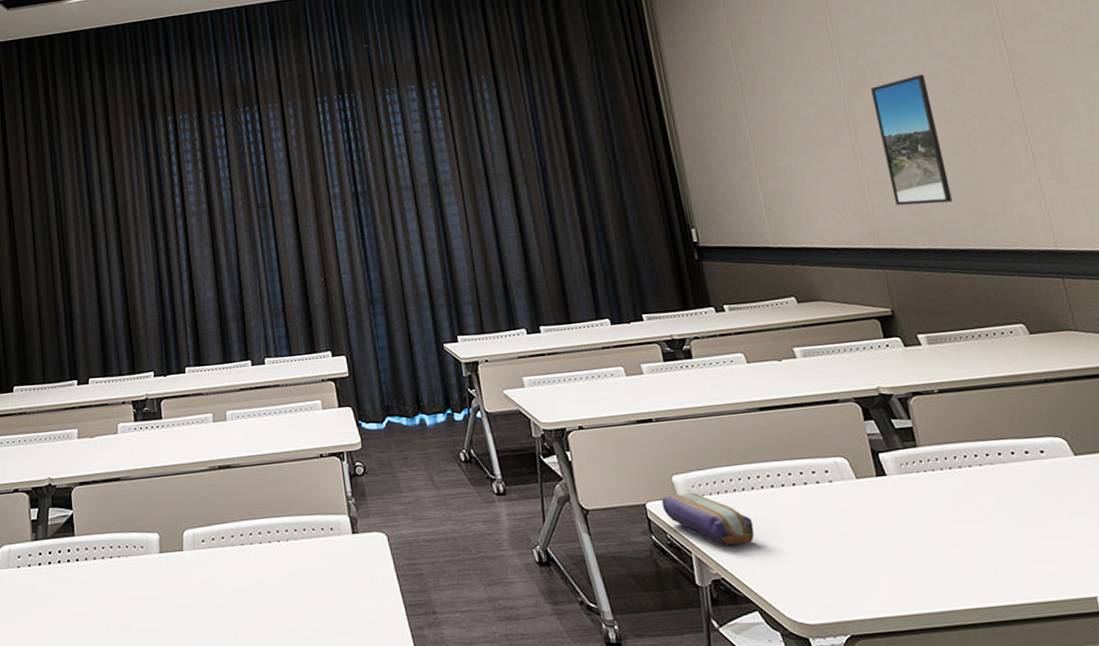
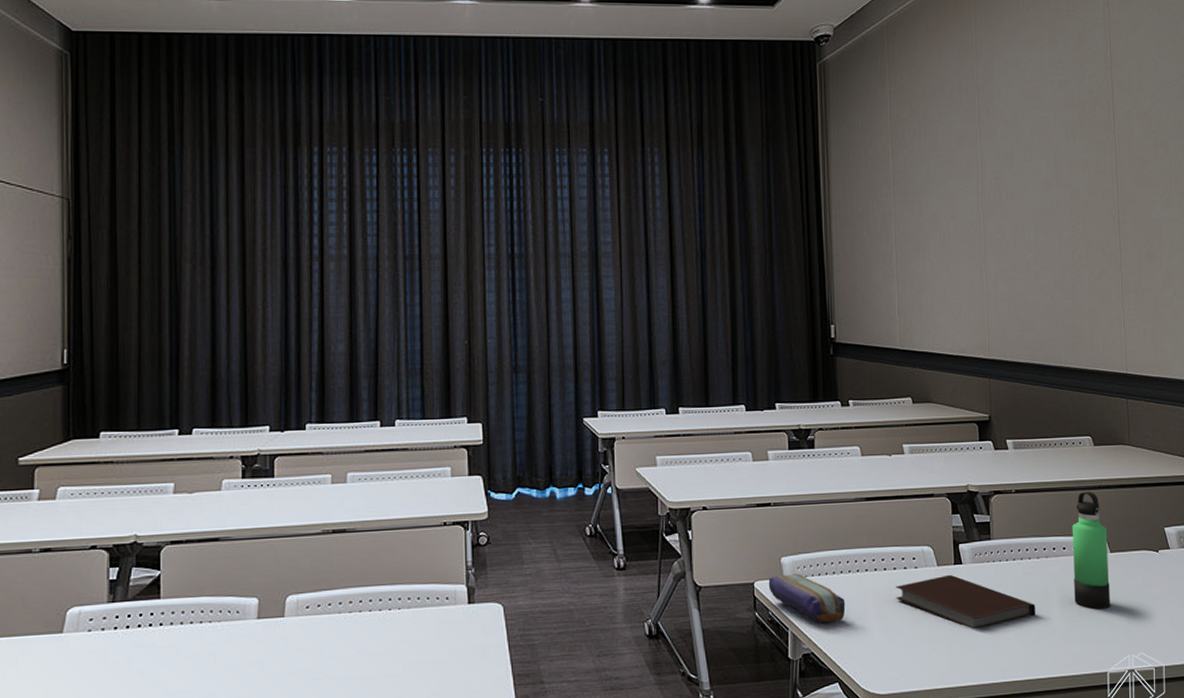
notebook: none [809,487,990,549] -> present [896,574,1036,629]
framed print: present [870,74,953,206] -> none [1003,202,1053,323]
thermos bottle: none [1017,385,1086,523] -> present [1072,491,1110,610]

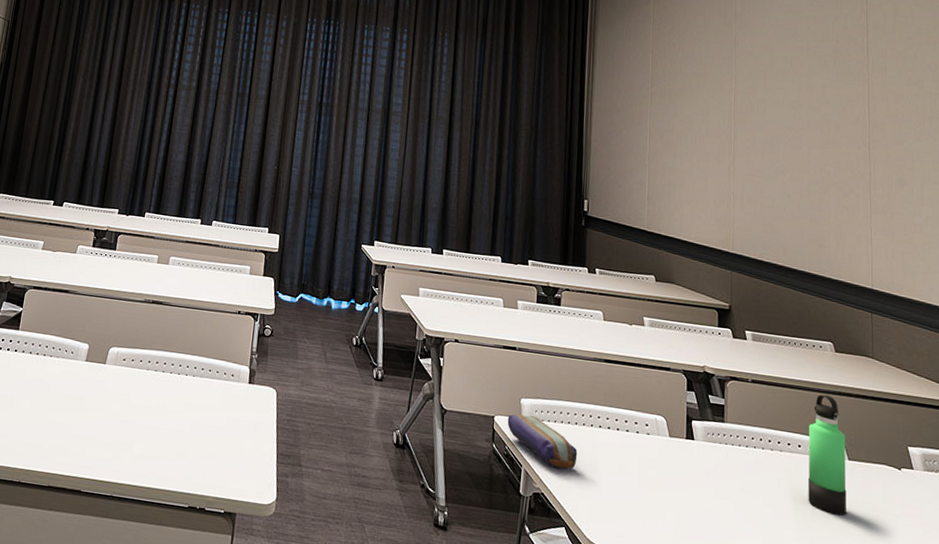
notebook: present [896,574,1036,629] -> none [626,447,767,506]

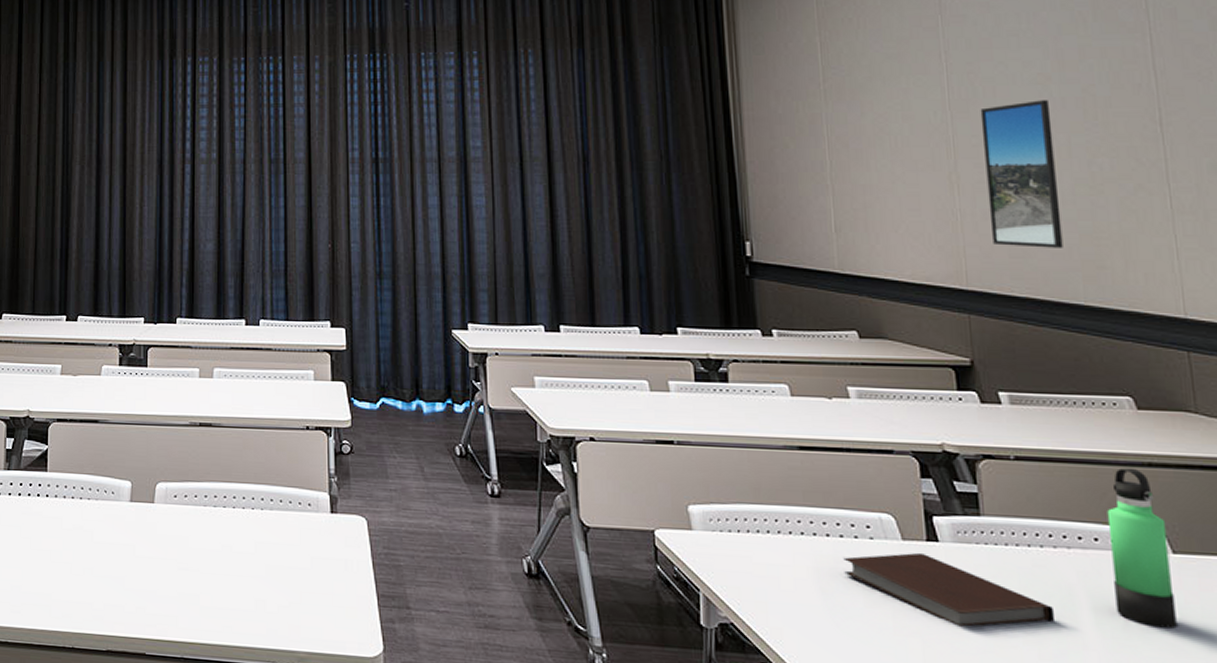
pencil case: present [507,414,578,470] -> none [672,525,775,592]
notebook: none [626,447,767,506] -> present [843,552,1056,627]
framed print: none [752,120,800,229] -> present [980,100,1063,248]

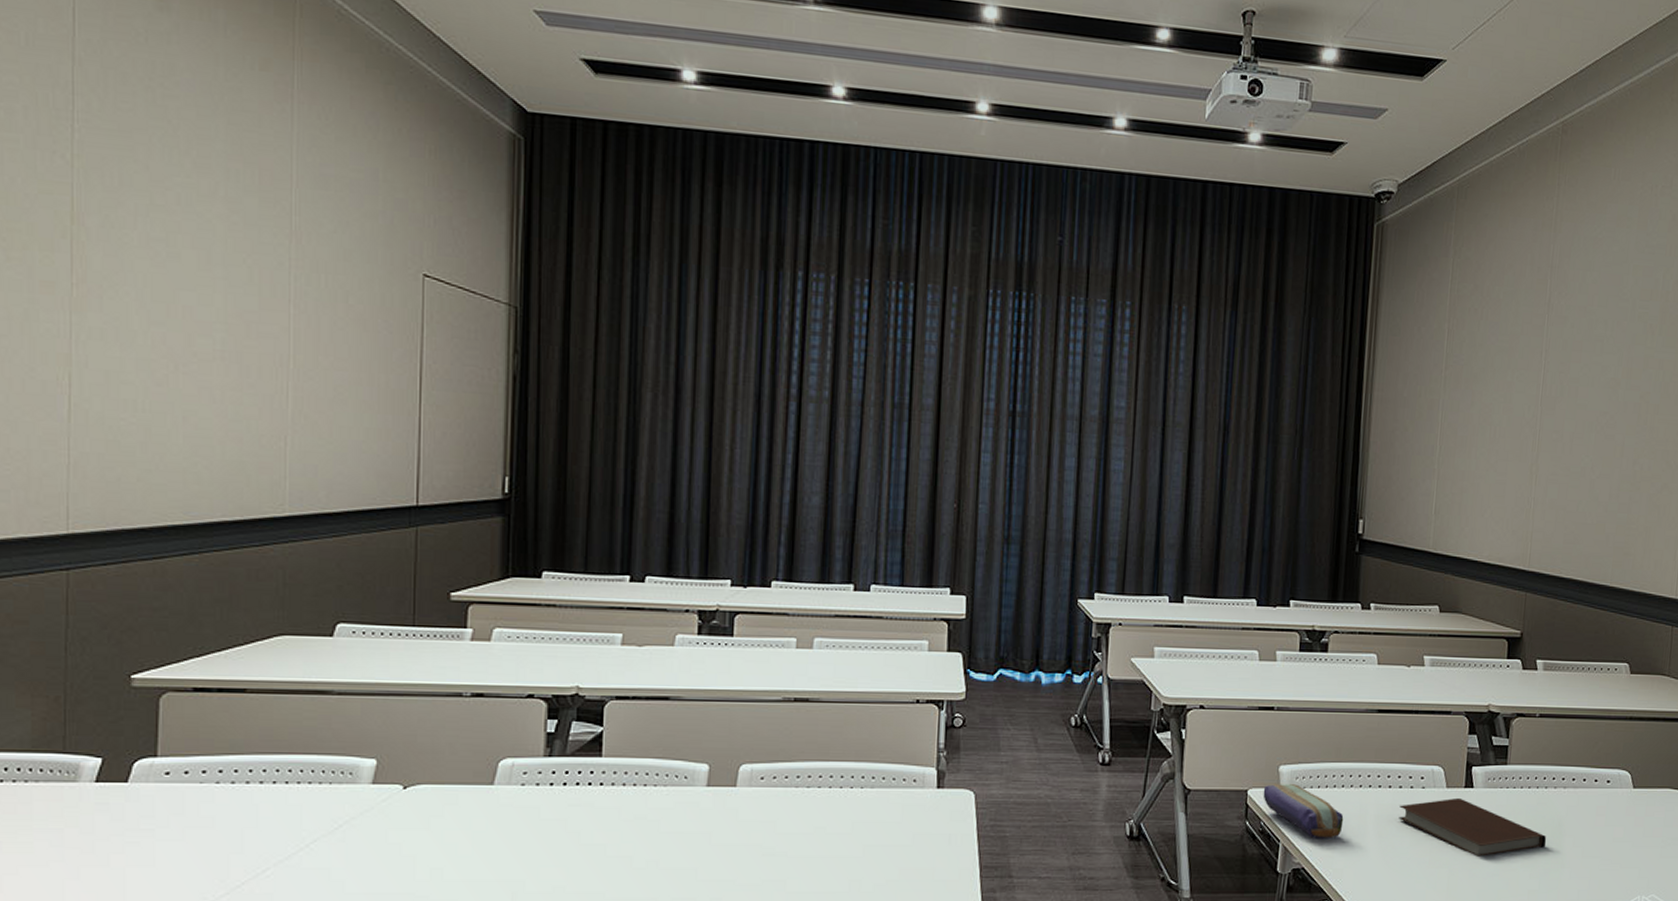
pencil case: none [672,525,775,592] -> present [1263,783,1344,840]
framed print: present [980,100,1063,248] -> none [1554,403,1615,536]
thermos bottle: present [1107,467,1177,629] -> none [1588,721,1633,847]

